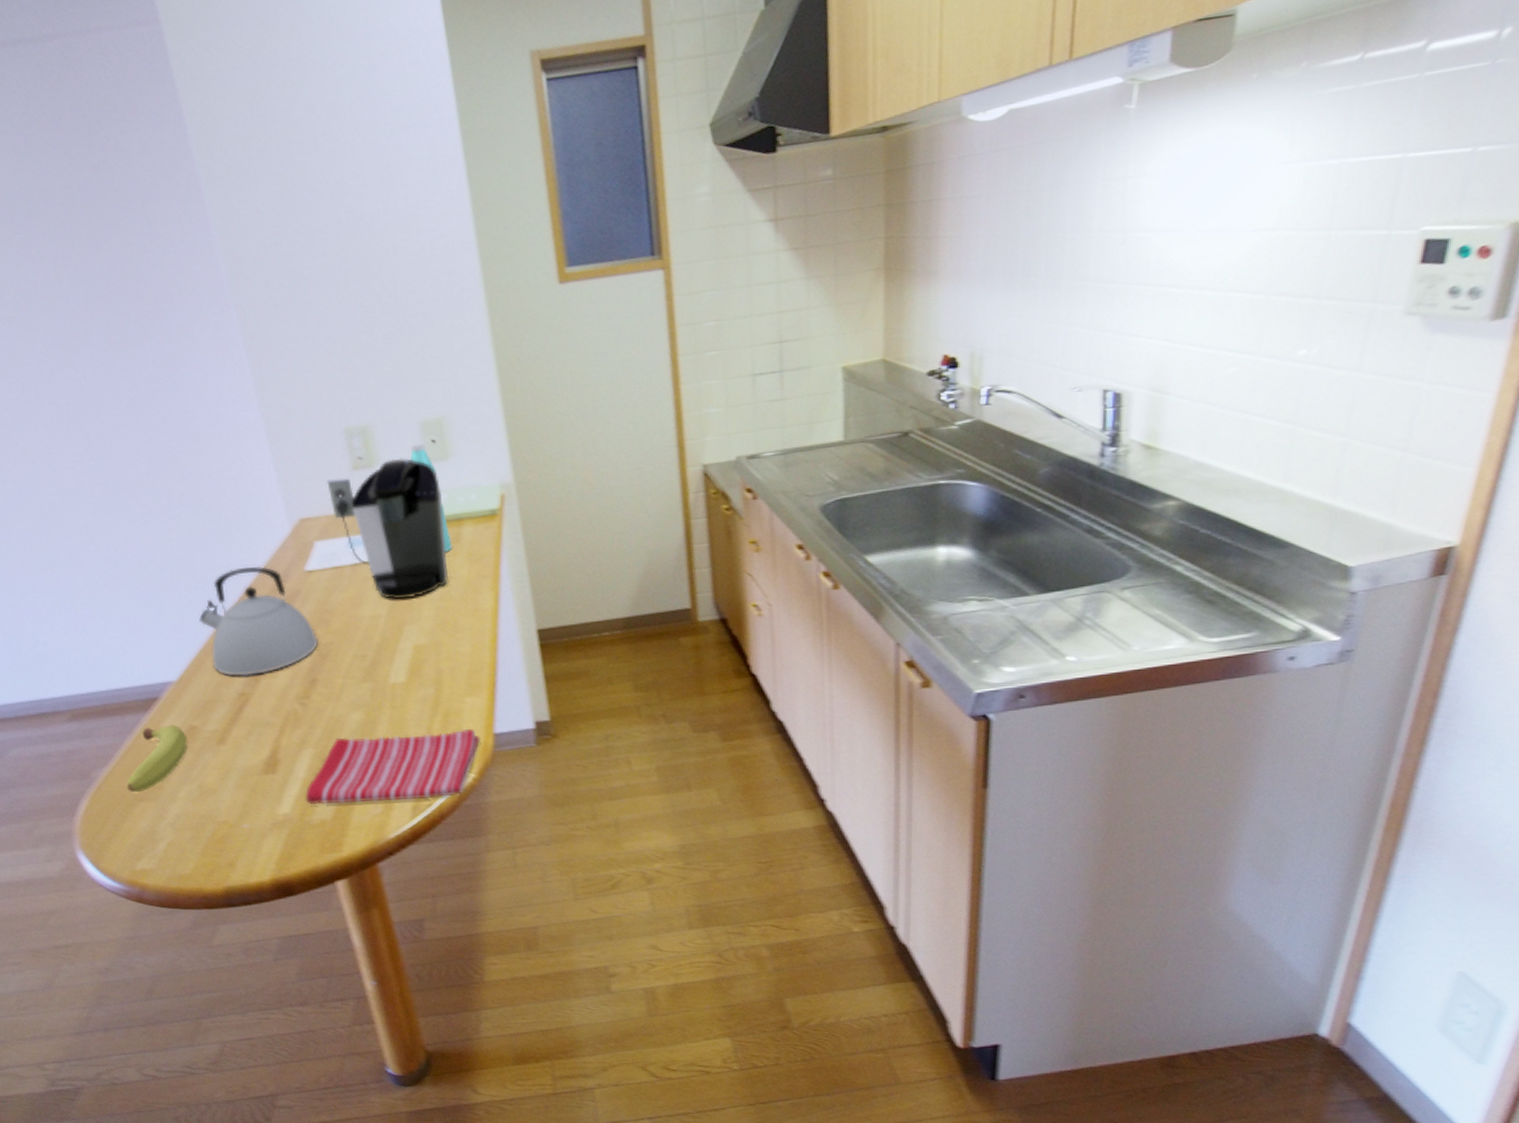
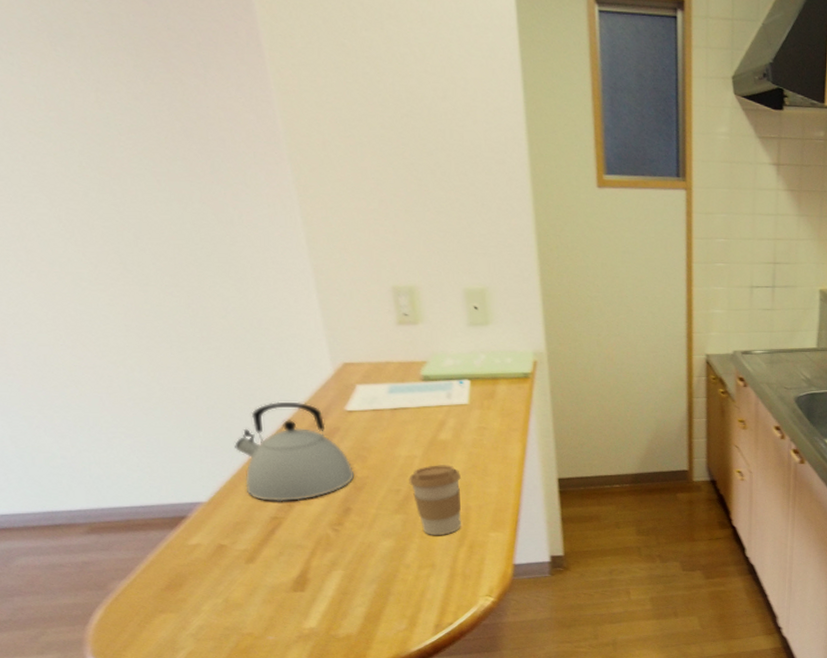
fruit: present [126,724,188,793] -> none [147,542,215,605]
dish towel: present [305,729,481,805] -> none [332,560,501,621]
coffee maker: present [326,457,448,600] -> none [372,319,481,443]
coffee cup: none [375,623,434,704] -> present [409,465,461,535]
water bottle: present [409,441,453,552] -> none [453,307,487,406]

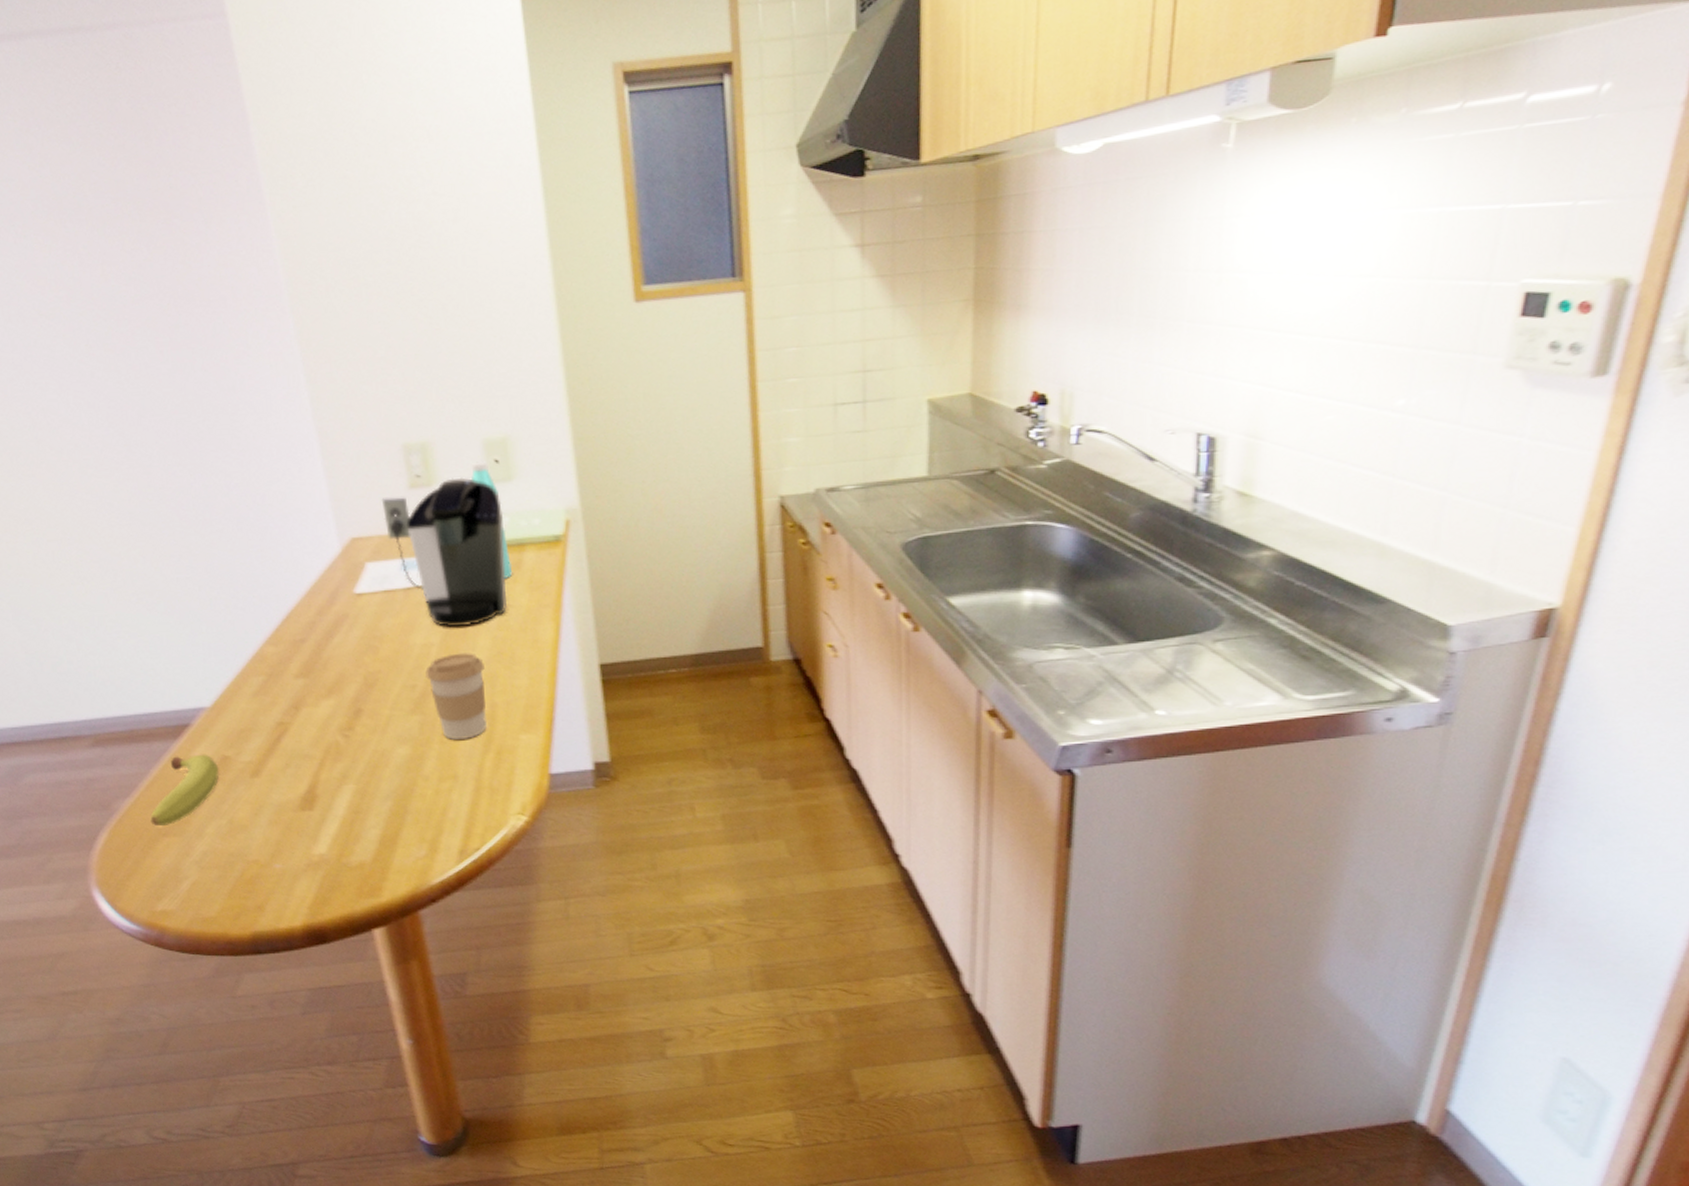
fruit: none [147,542,215,605] -> present [150,754,219,827]
kettle: present [235,401,355,502] -> none [238,586,365,705]
coffee maker: none [372,319,481,443] -> present [381,477,507,628]
water bottle: none [453,307,487,406] -> present [471,461,513,579]

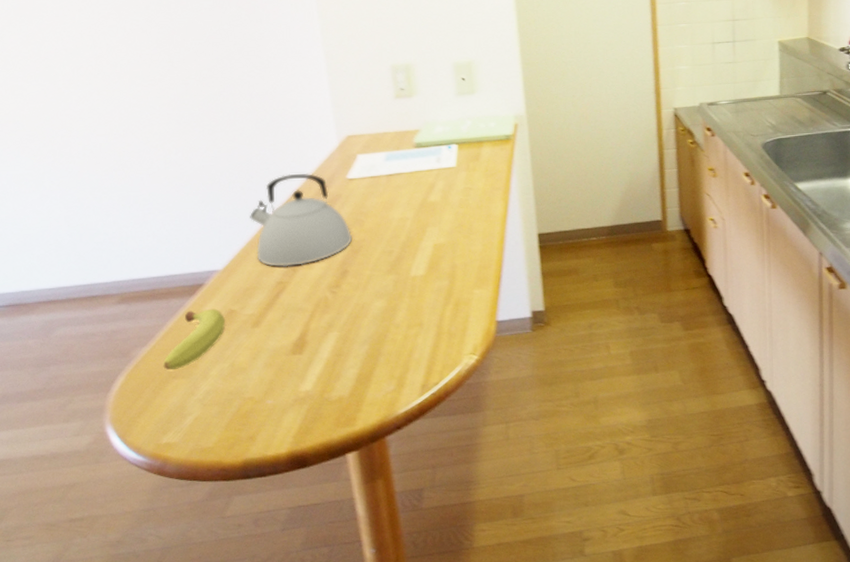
kettle: none [238,586,365,705] -> present [250,173,353,267]
coffee maker: present [381,477,507,628] -> none [372,91,467,206]
coffee cup: present [425,653,487,740] -> none [401,225,448,294]
water bottle: present [471,461,513,579] -> none [443,79,473,168]

